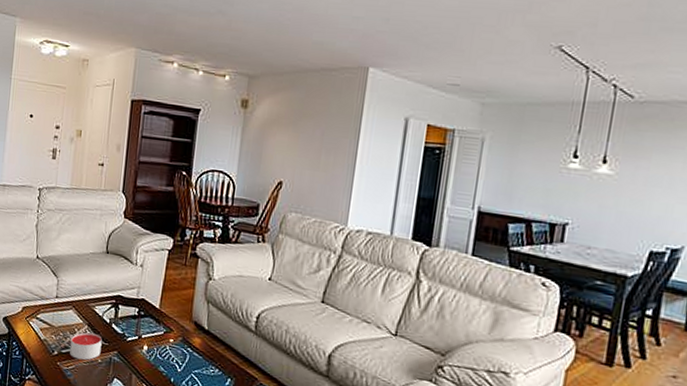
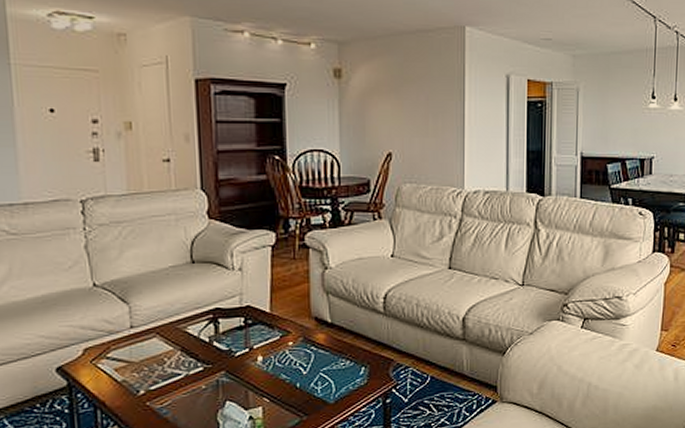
candle: present [70,332,102,360] -> none [161,357,204,393]

